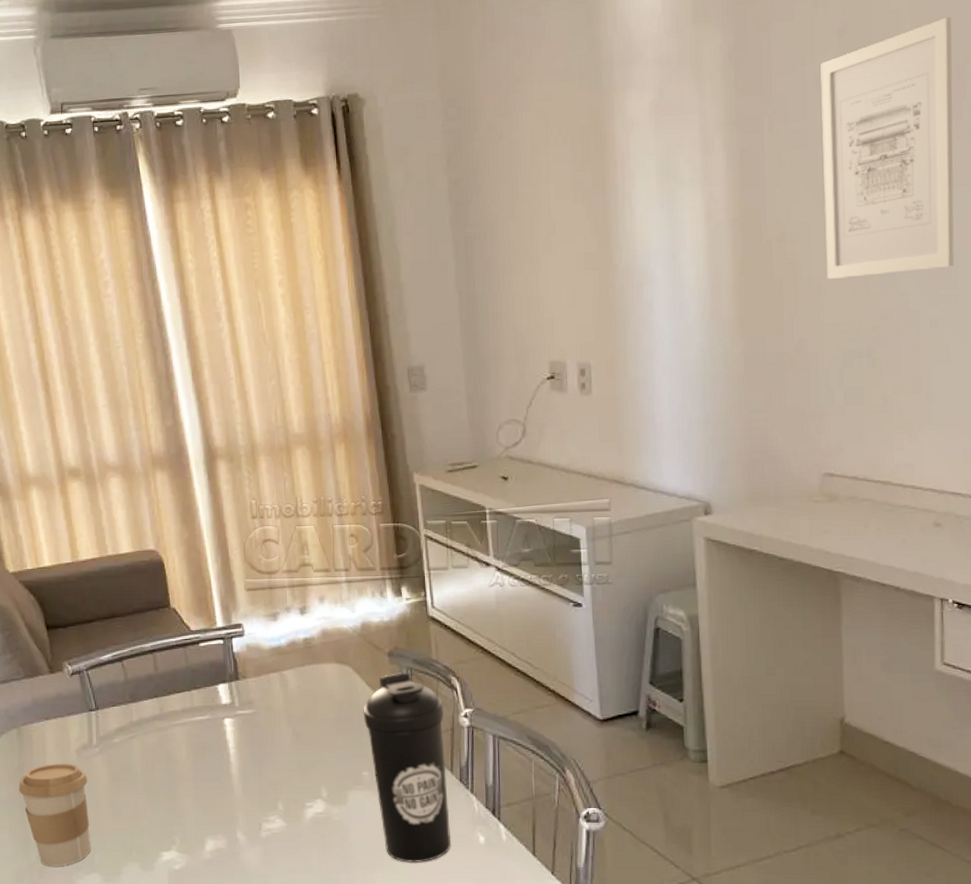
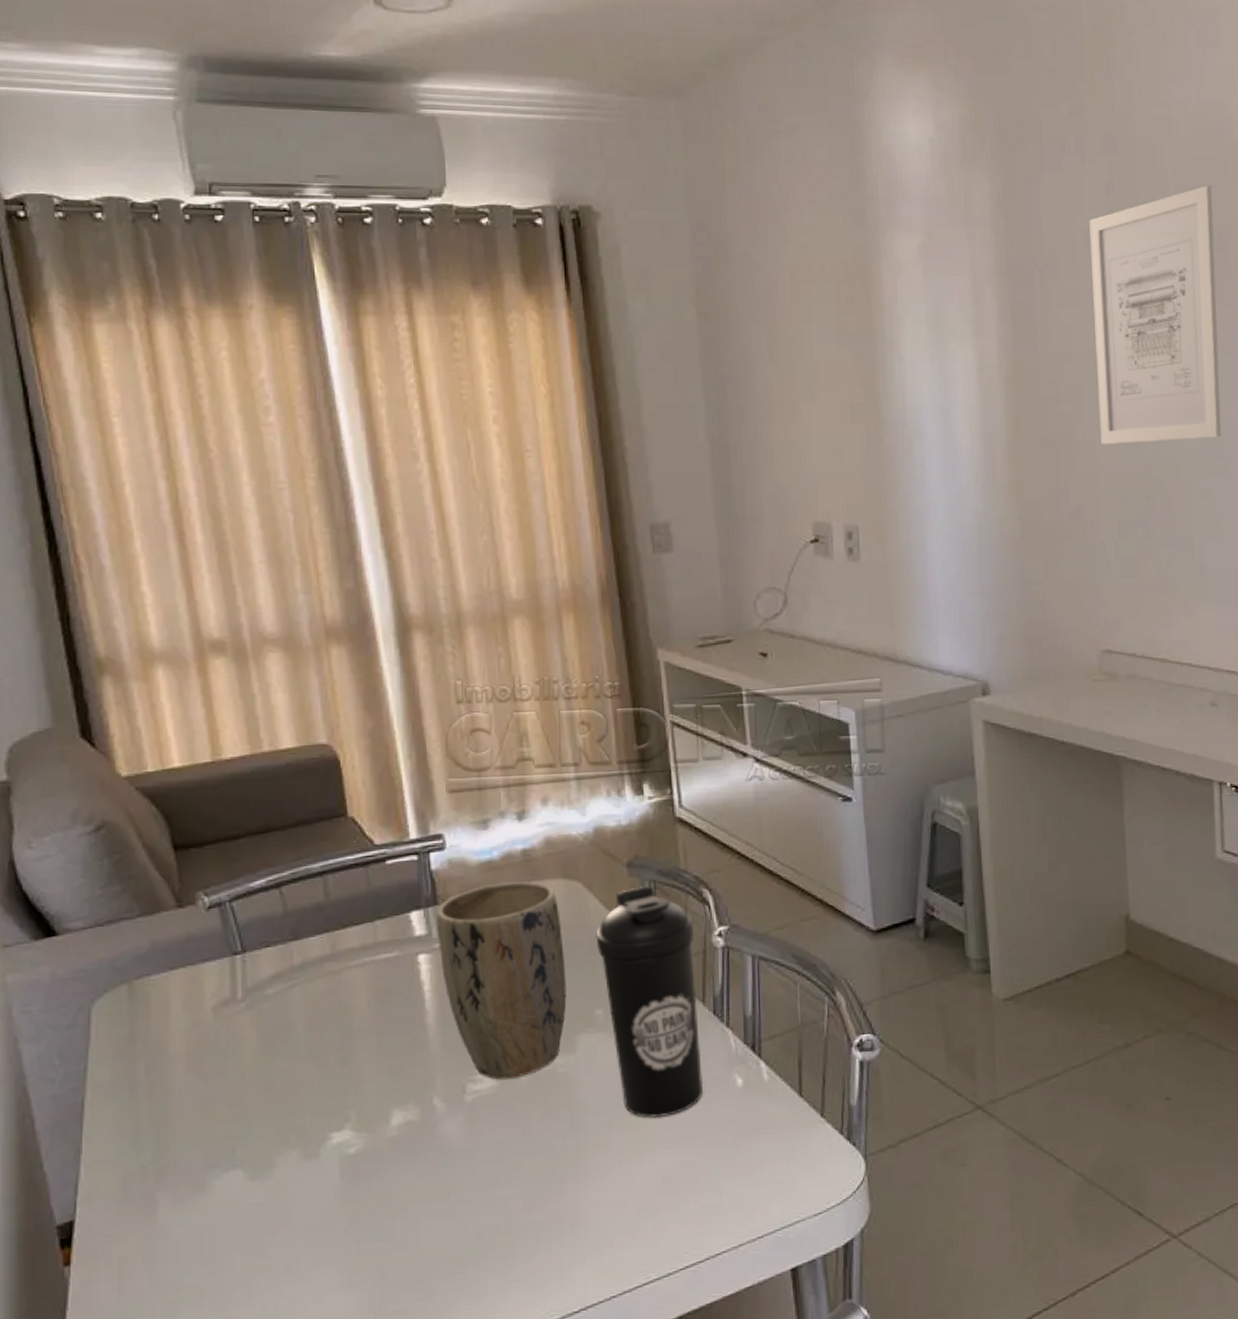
coffee cup: present [18,764,90,867] -> none [127,1026,231,1167]
plant pot: none [238,664,340,822] -> present [437,881,567,1080]

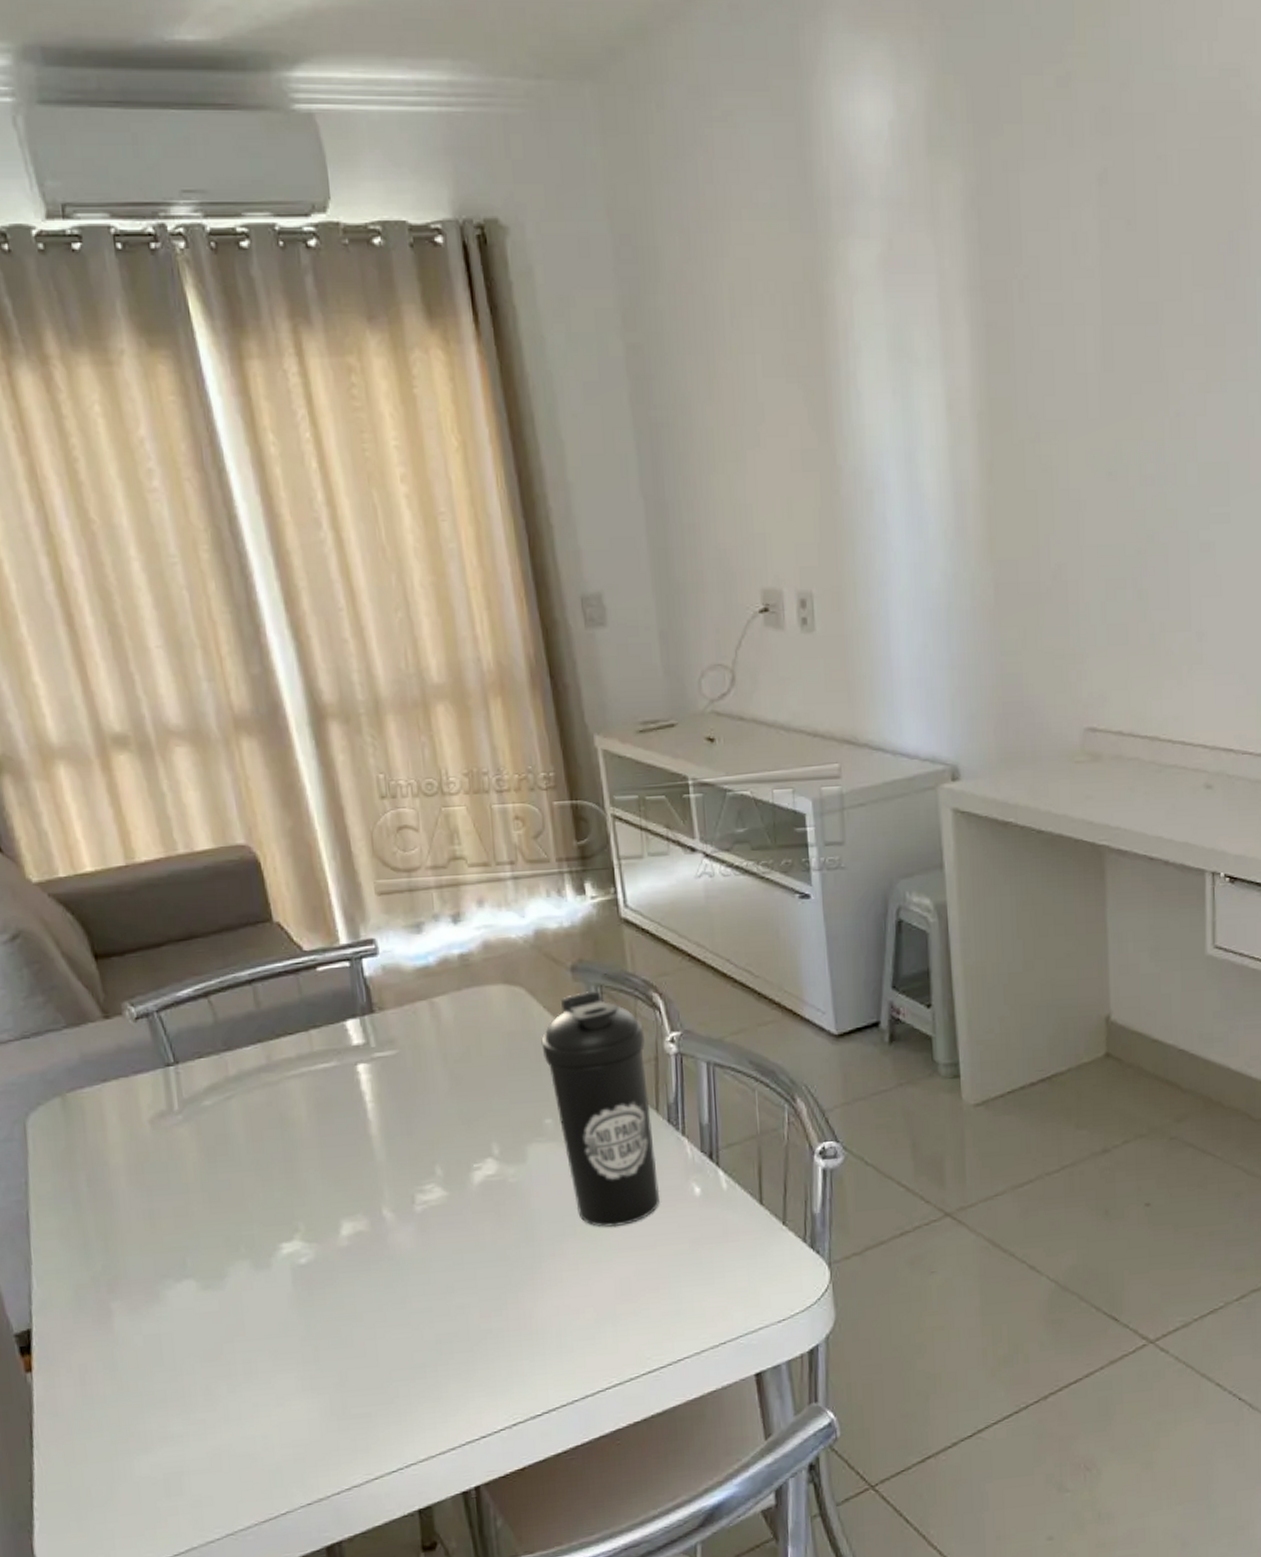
plant pot: present [437,881,567,1080] -> none [373,987,515,1190]
wall art: present [1089,185,1222,444] -> none [1078,171,1227,491]

